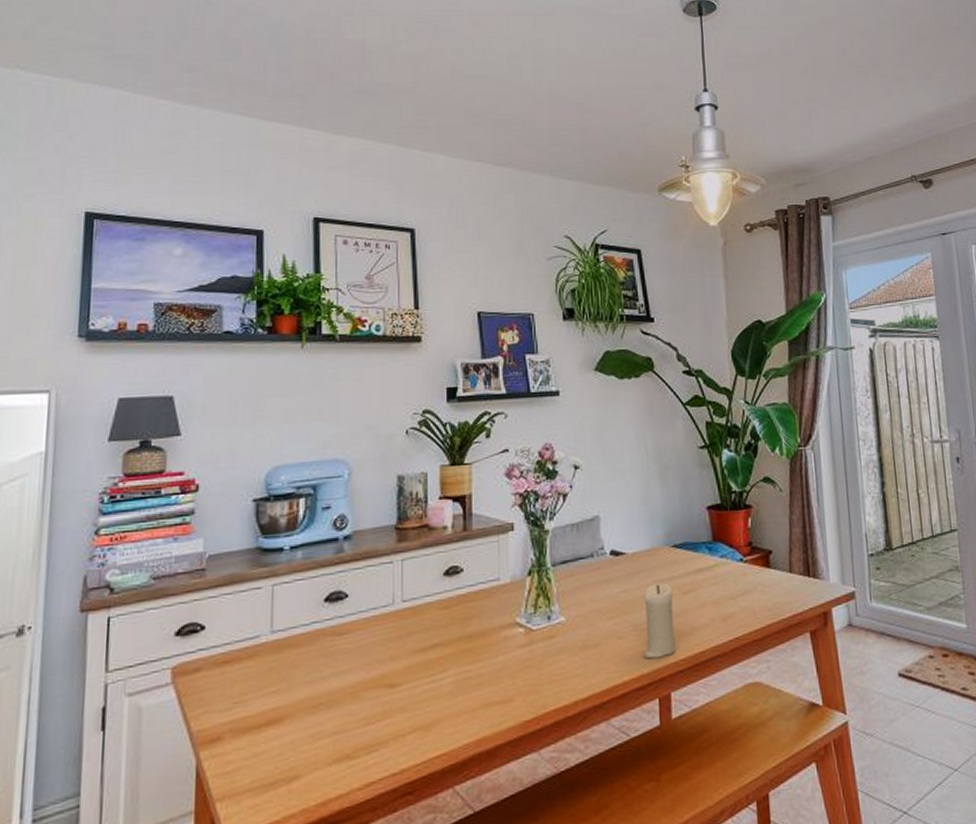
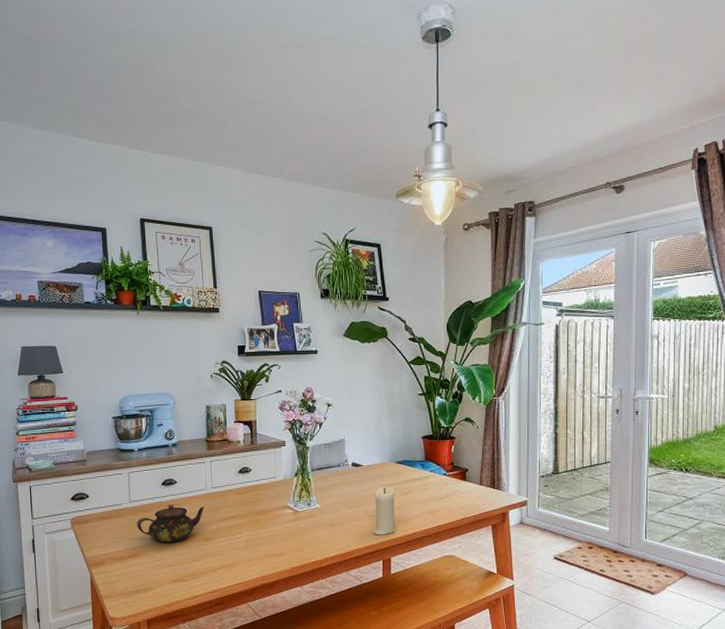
teapot: none [280,631,391,697] -> present [137,504,205,543]

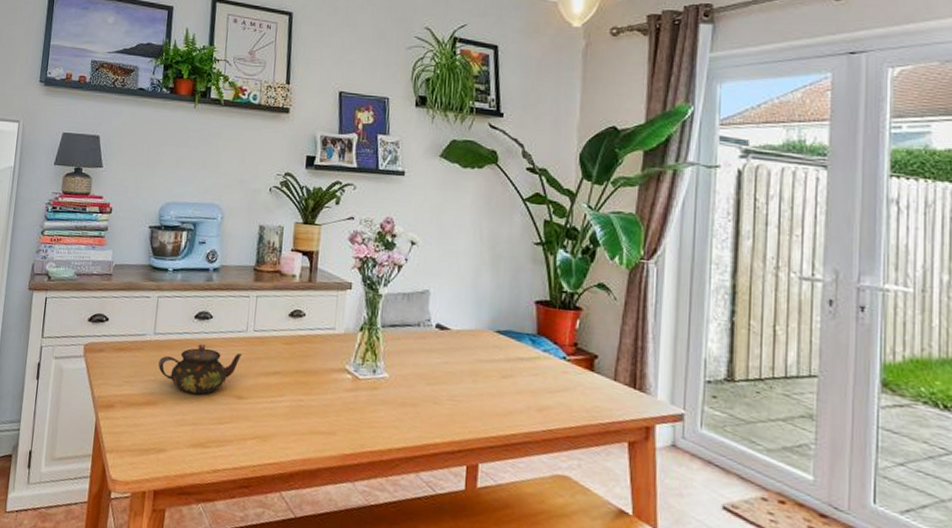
candle: present [373,487,395,535] -> none [456,362,491,431]

